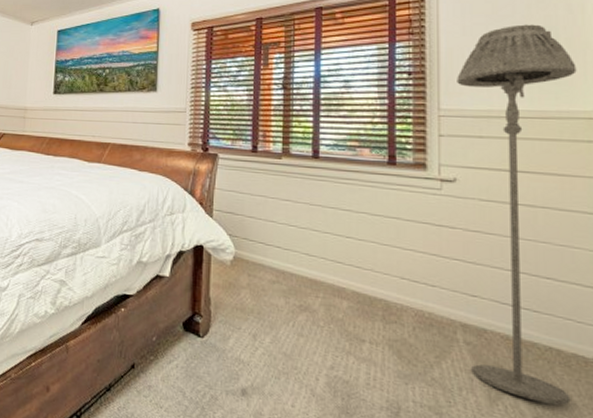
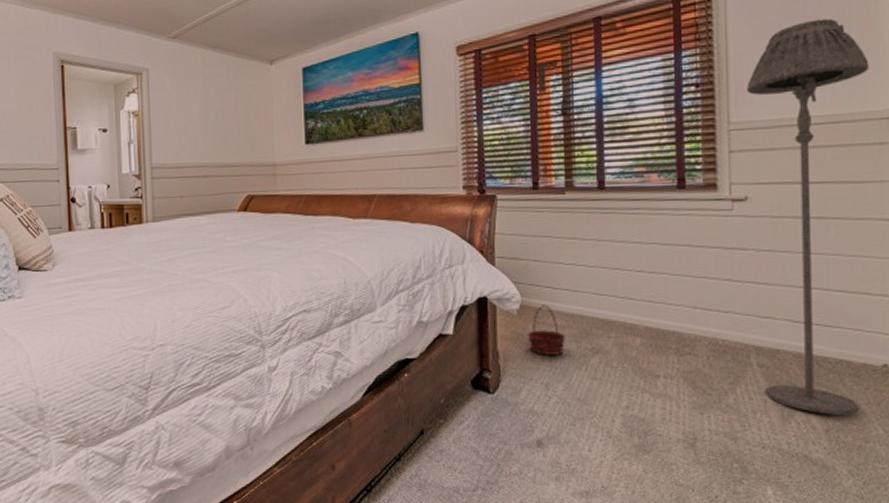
basket: none [238,259,275,308] -> present [527,305,566,355]

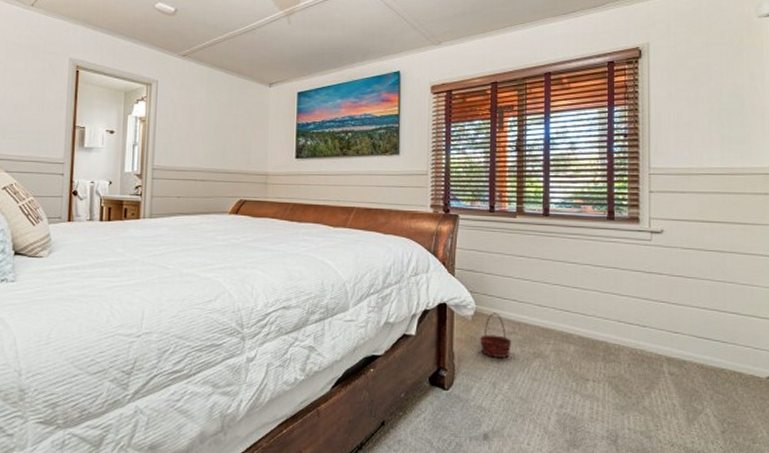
floor lamp: present [747,18,869,415] -> none [664,91,757,419]

